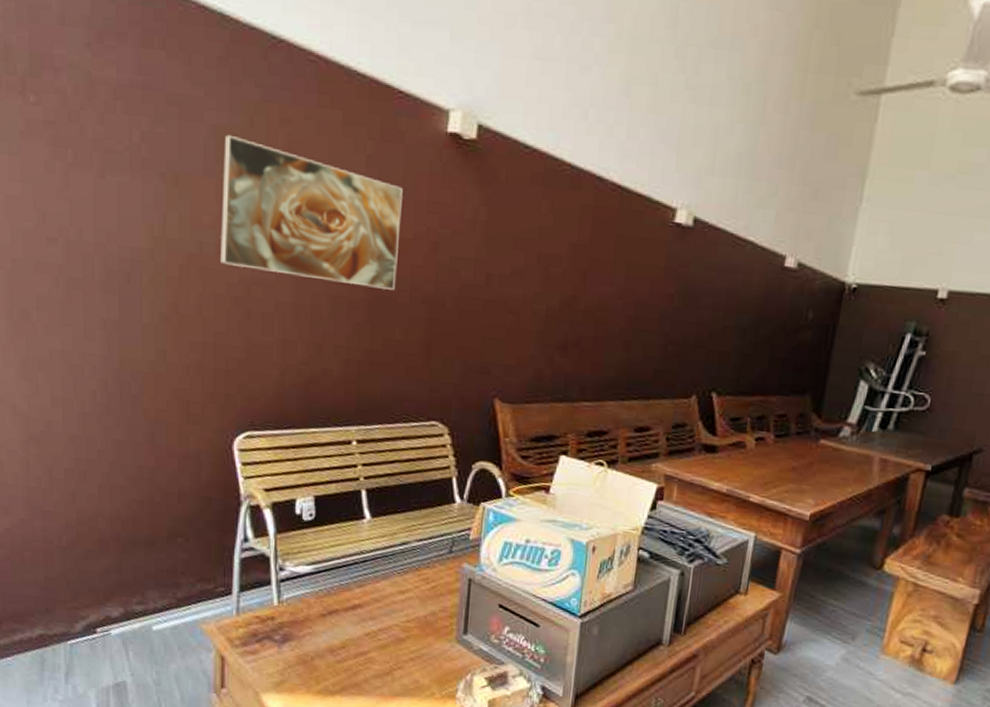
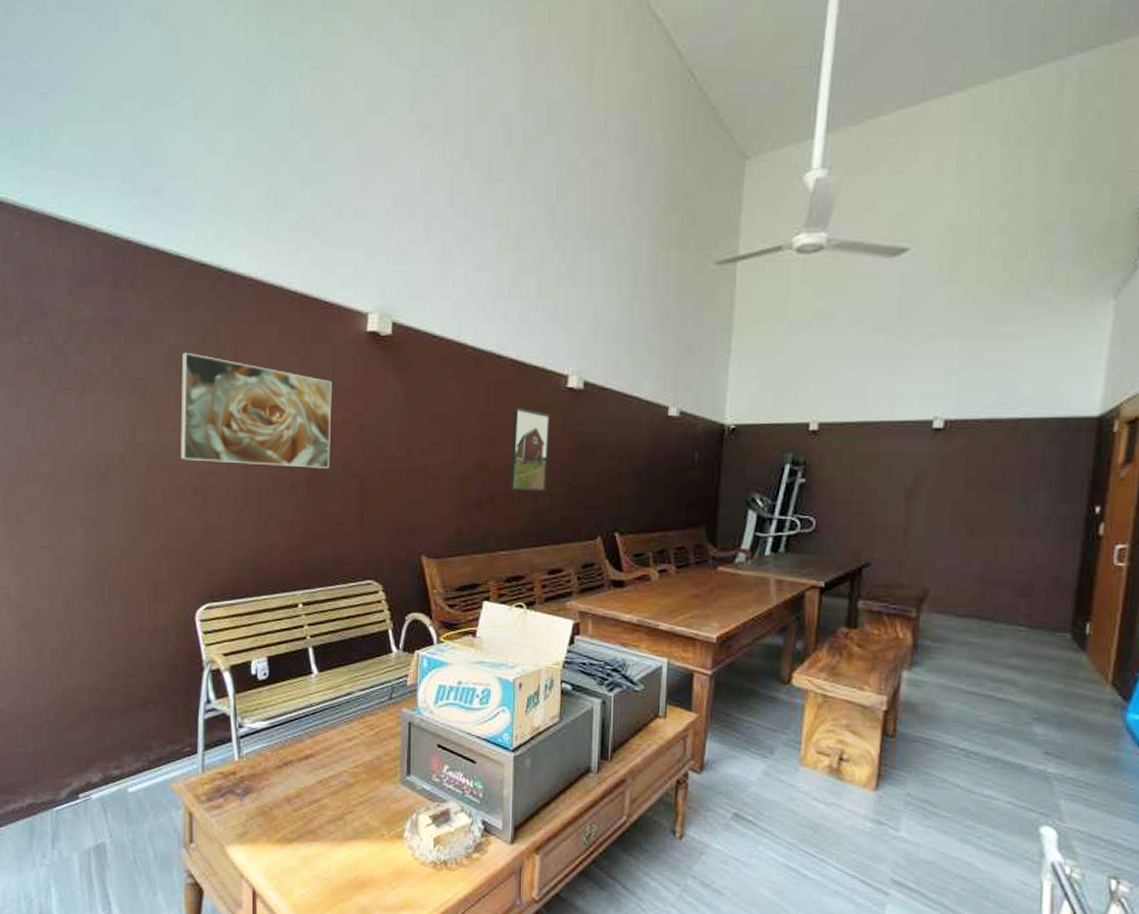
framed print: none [599,239,653,340] -> present [509,407,551,492]

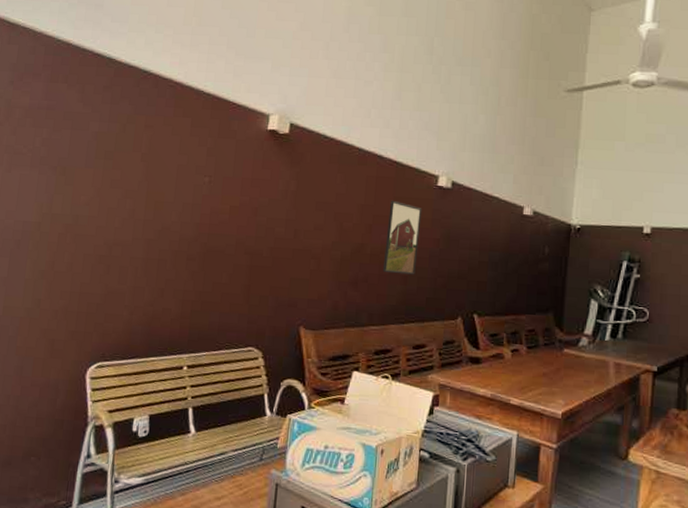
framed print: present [180,352,332,468] -> none [91,138,233,245]

